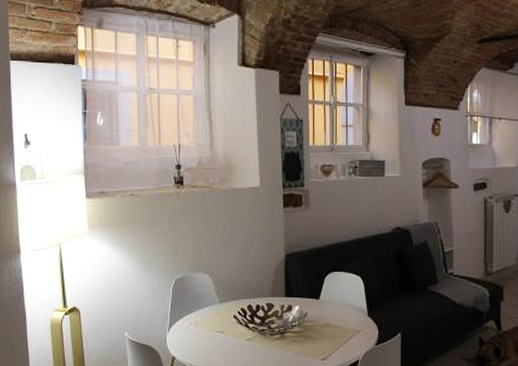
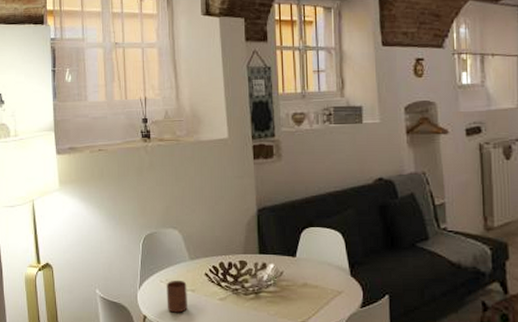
cup: none [195,322,216,353] -> present [166,280,187,313]

